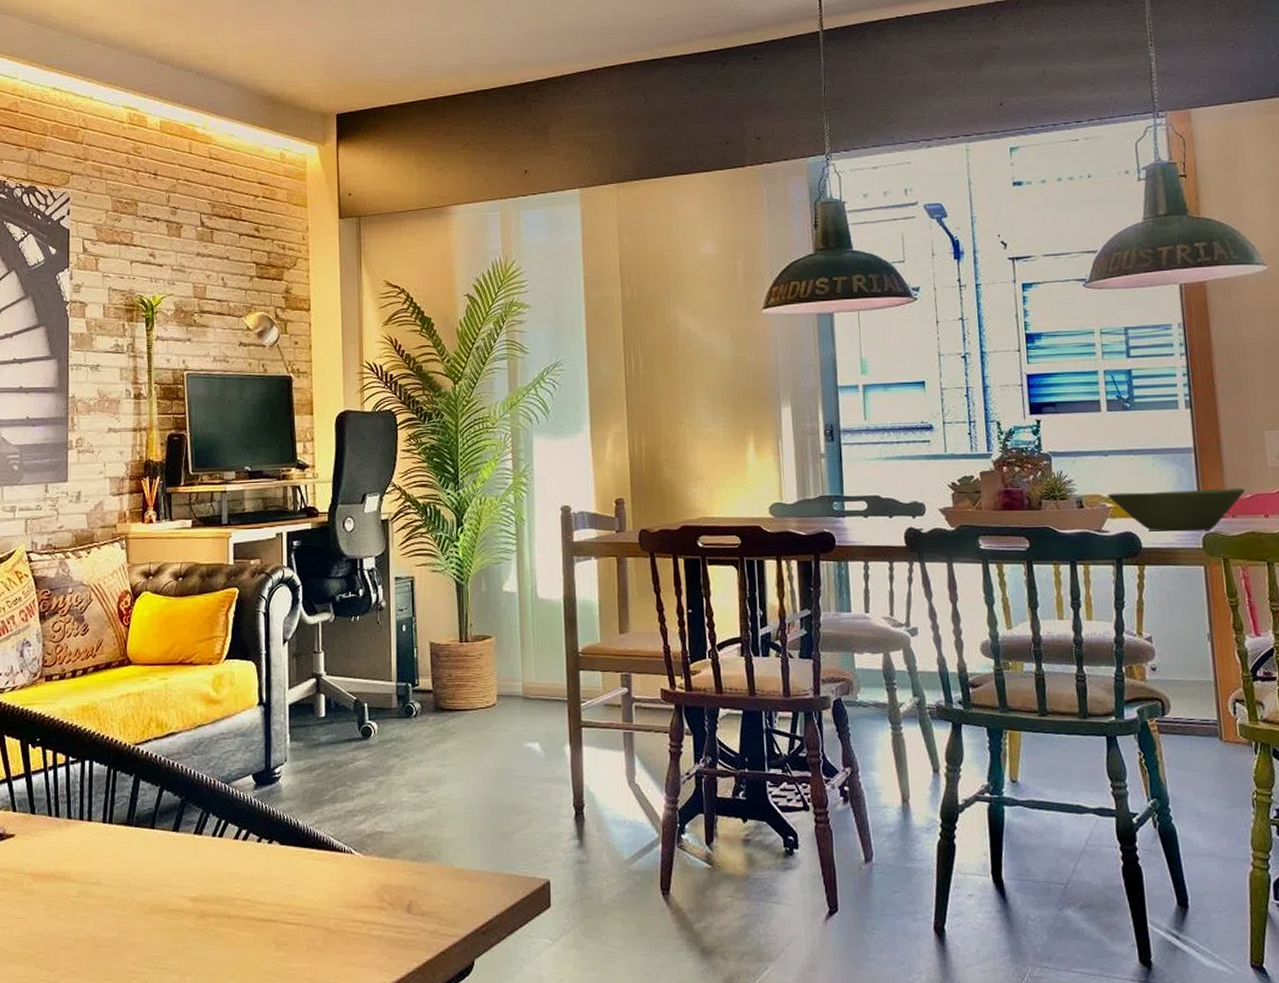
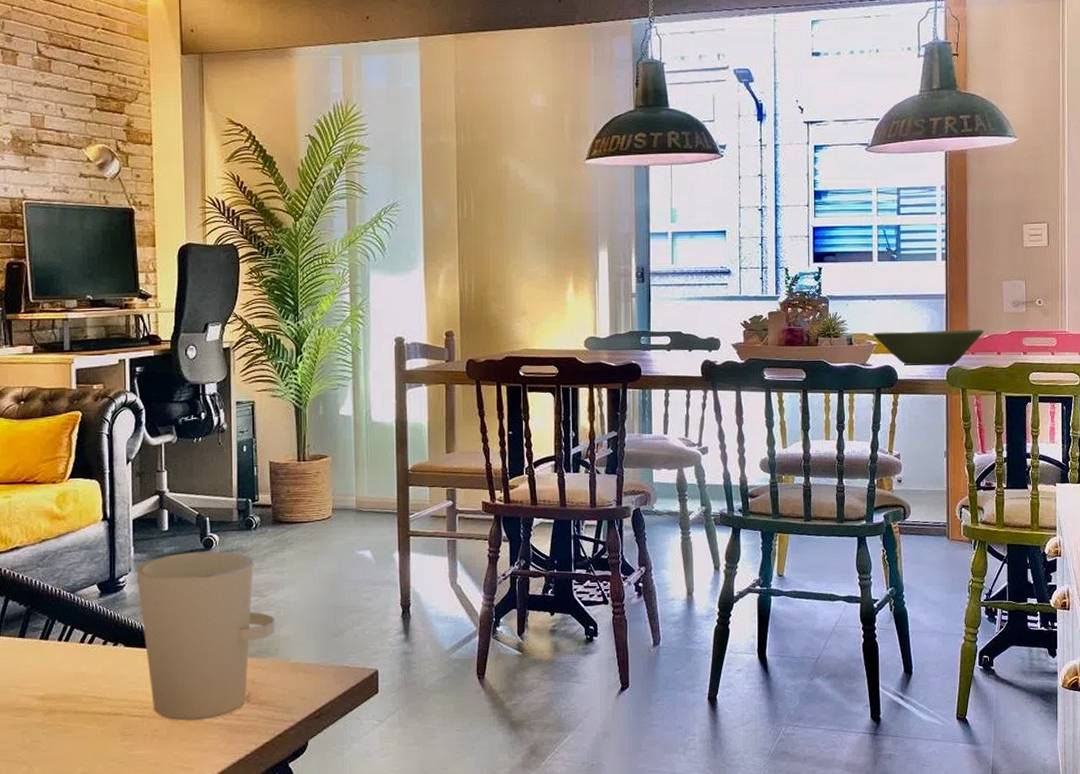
cup: none [292,741,438,931] -> present [136,551,275,721]

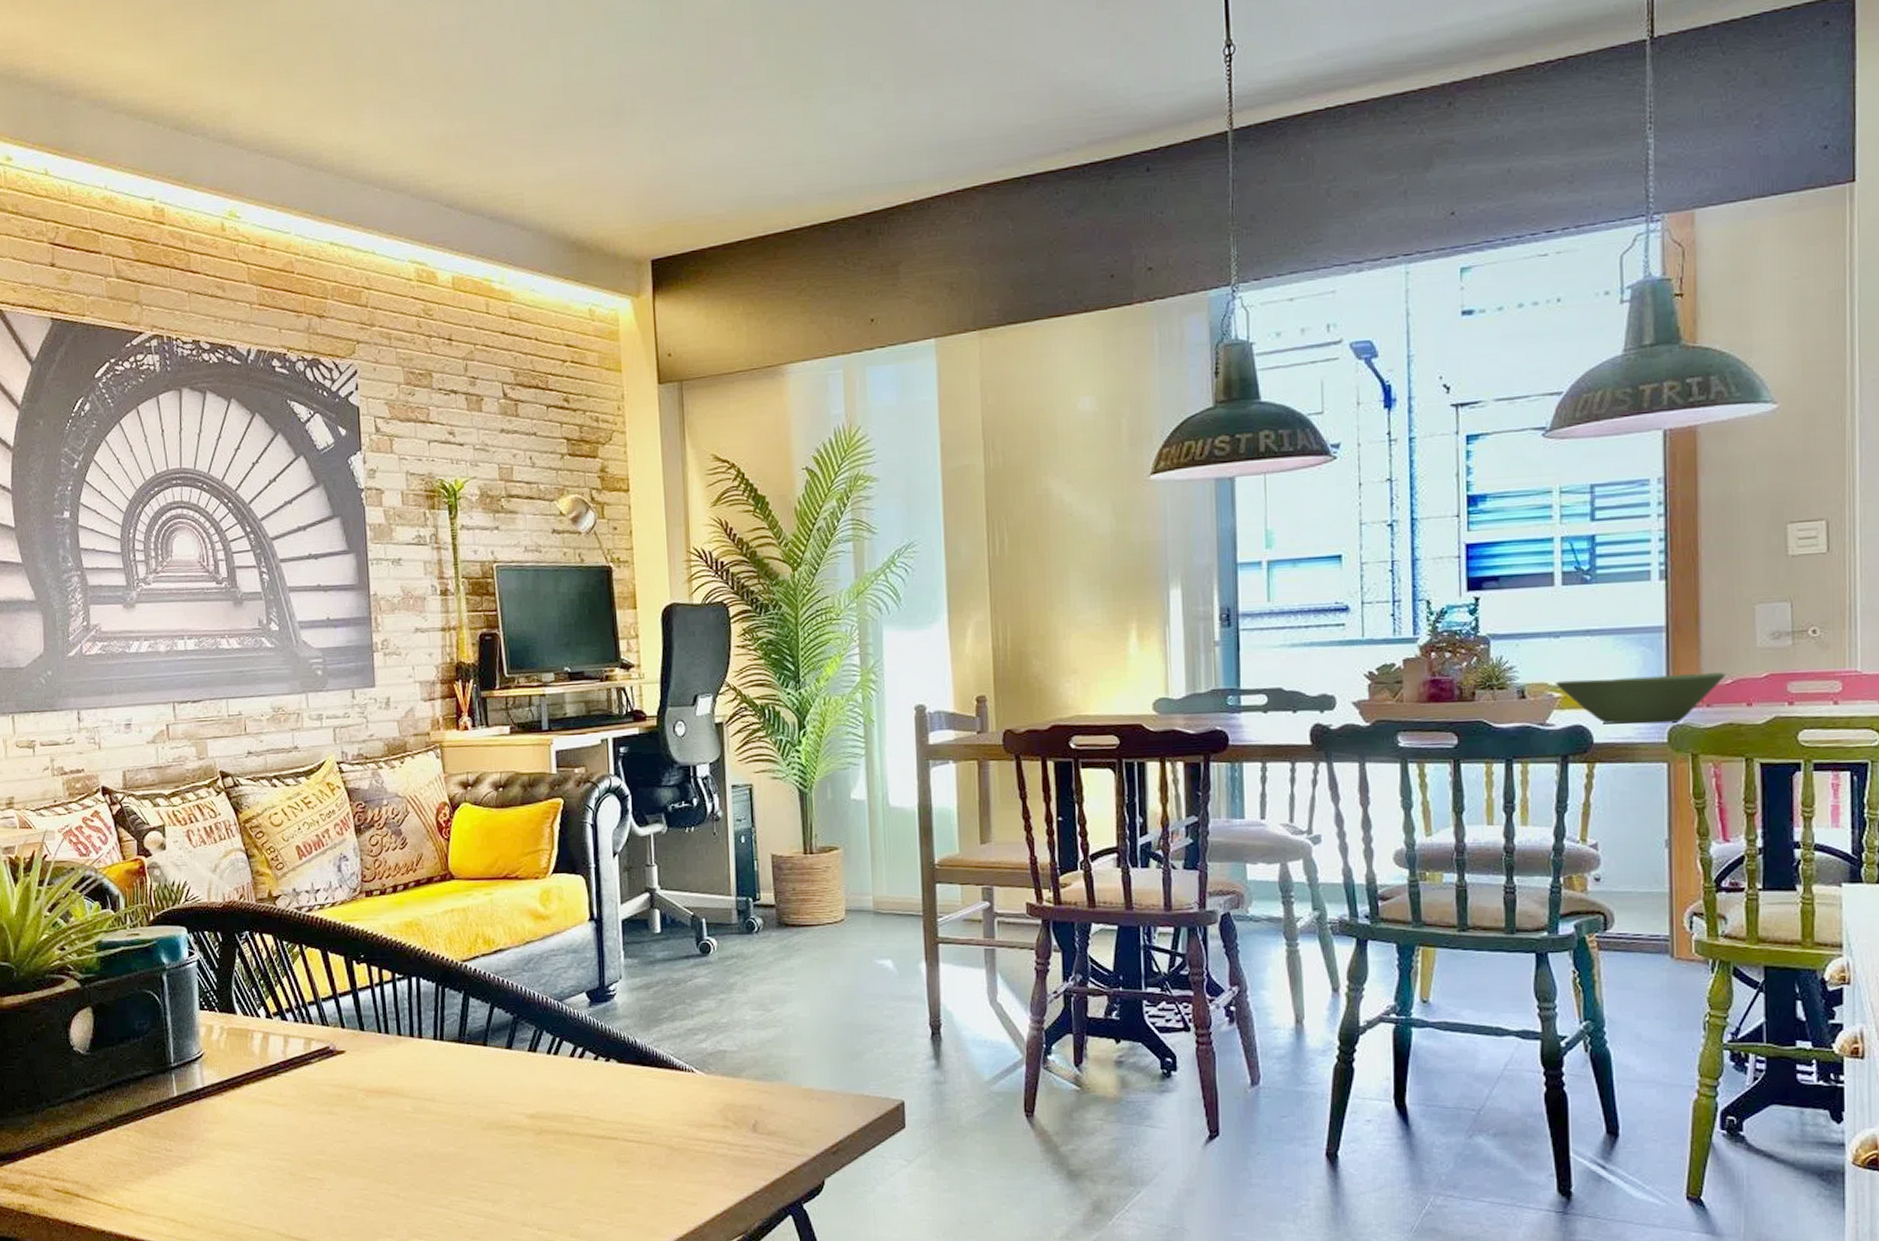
cup: present [136,551,275,721] -> none [627,957,784,1149]

